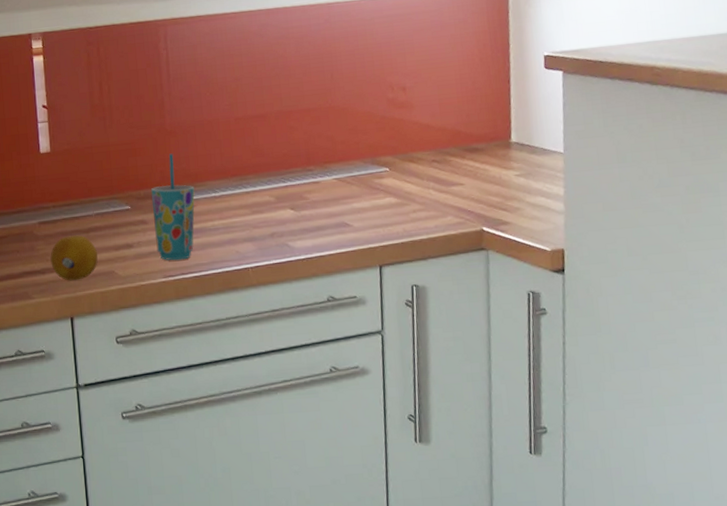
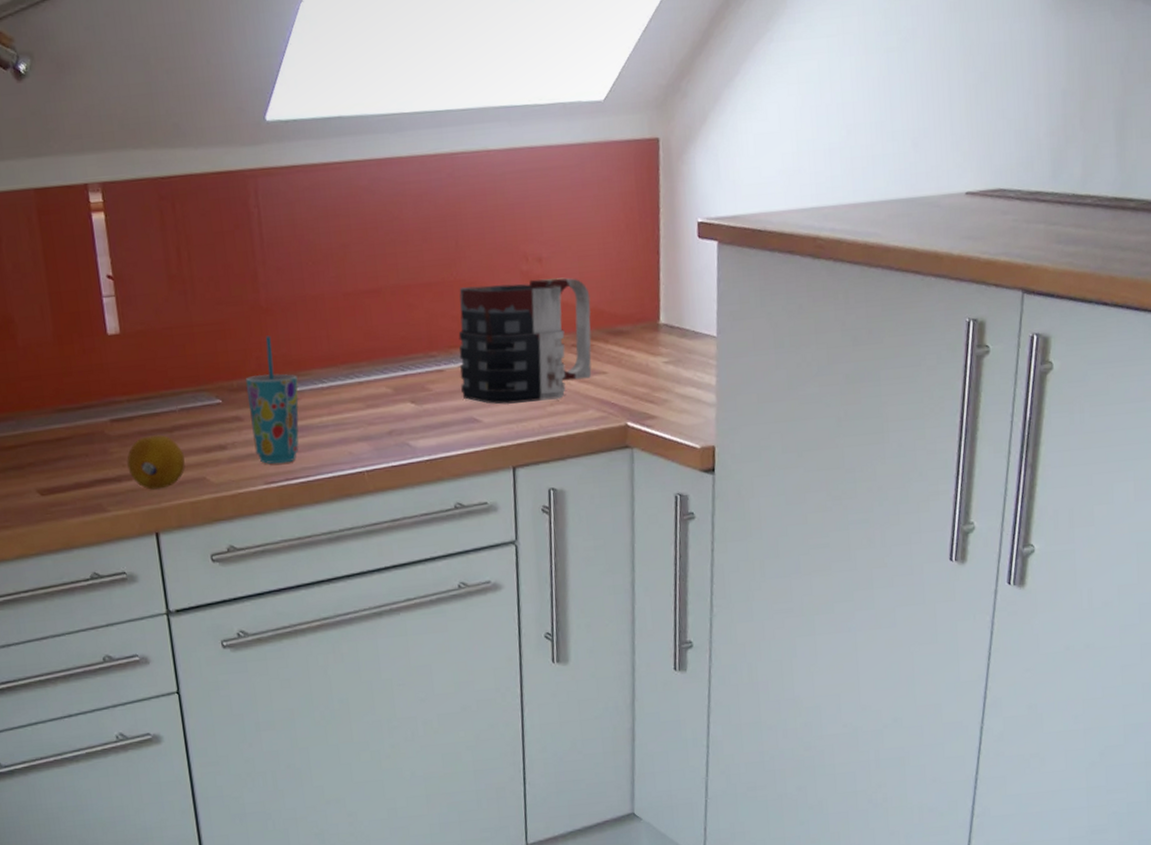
mug: none [332,103,450,212] -> present [458,277,592,405]

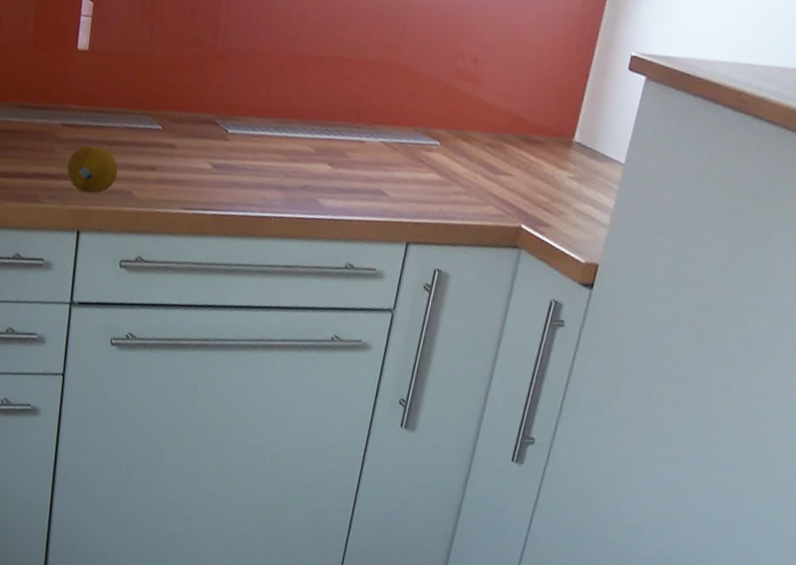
cup: present [245,335,299,464] -> none [180,78,233,195]
mug: present [458,277,592,405] -> none [375,70,515,191]

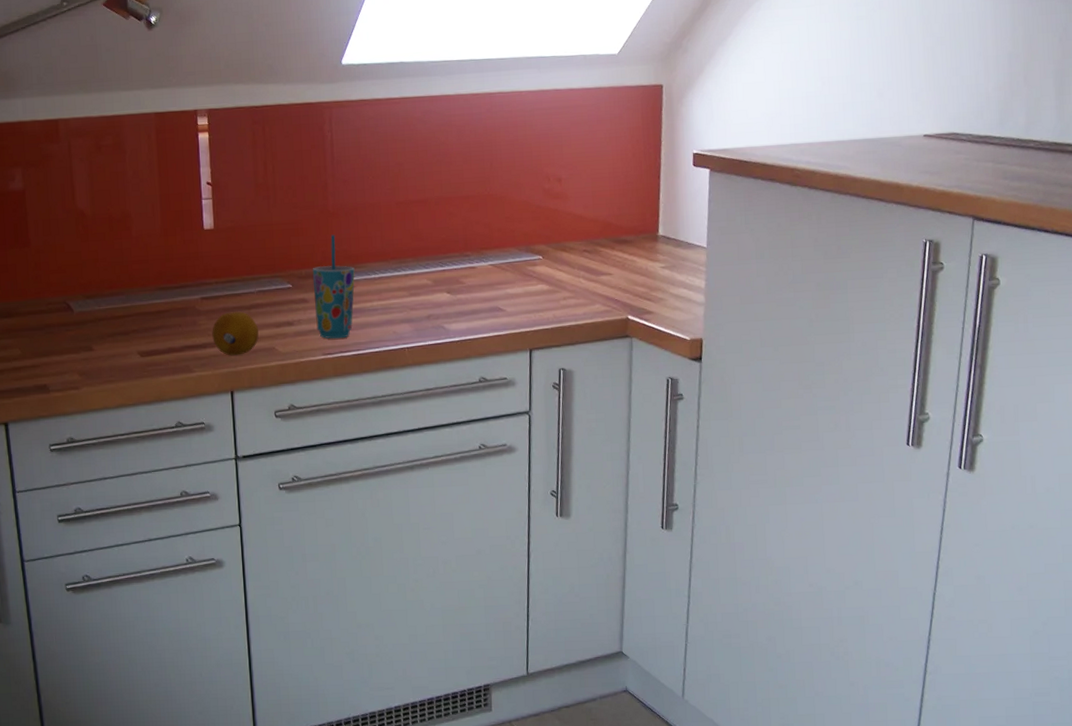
cup: none [180,78,233,195] -> present [312,234,355,339]

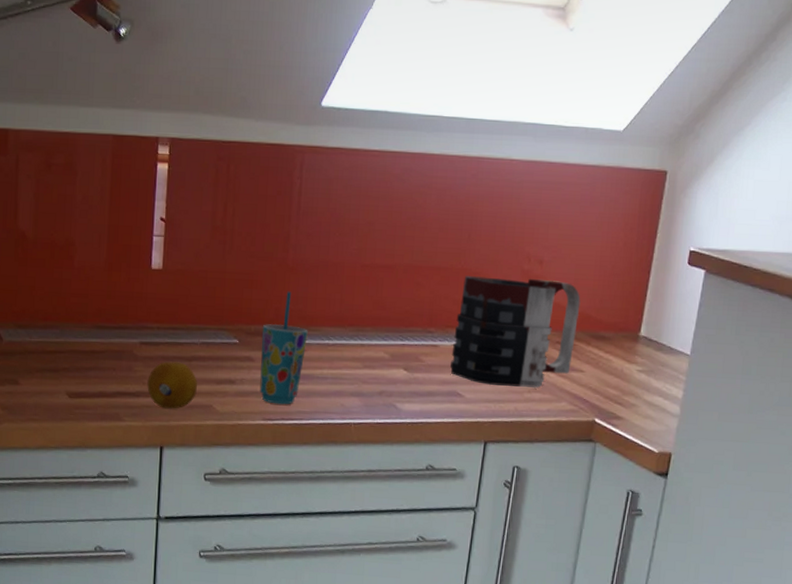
mug: none [489,195,601,298] -> present [450,275,581,389]

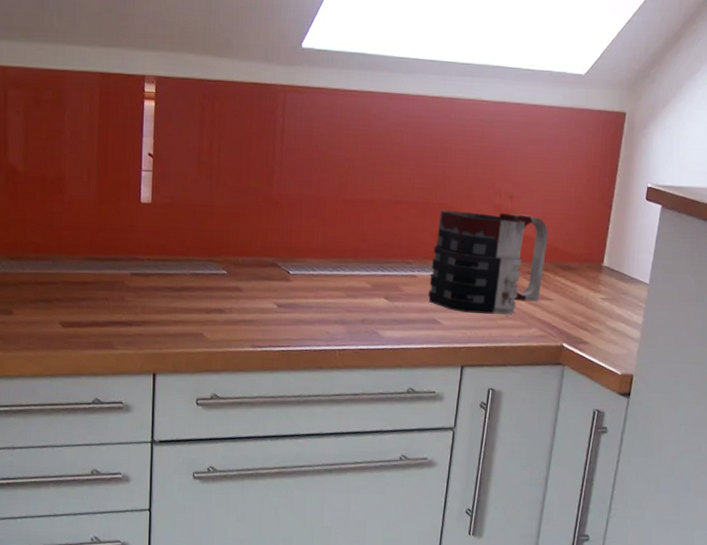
fruit: present [147,361,197,409] -> none [139,291,188,338]
cup: present [259,291,308,405] -> none [248,224,293,333]

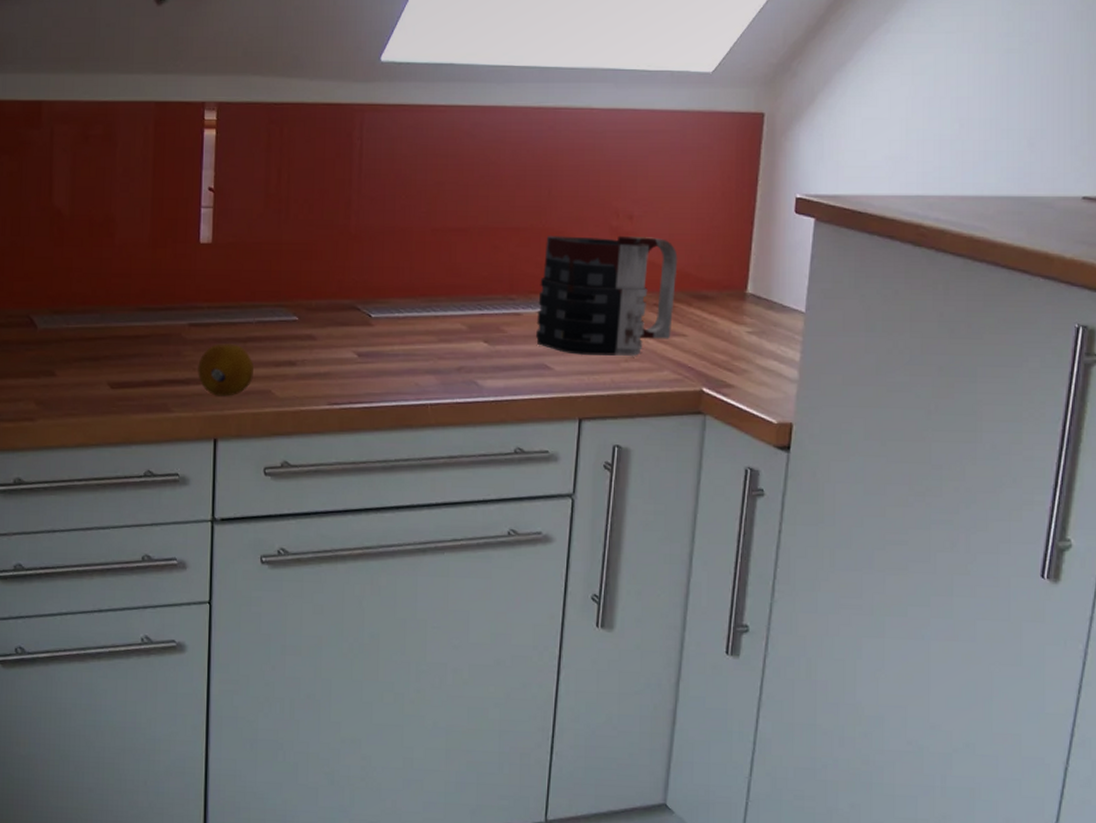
fruit: none [139,291,188,338] -> present [198,344,253,397]

